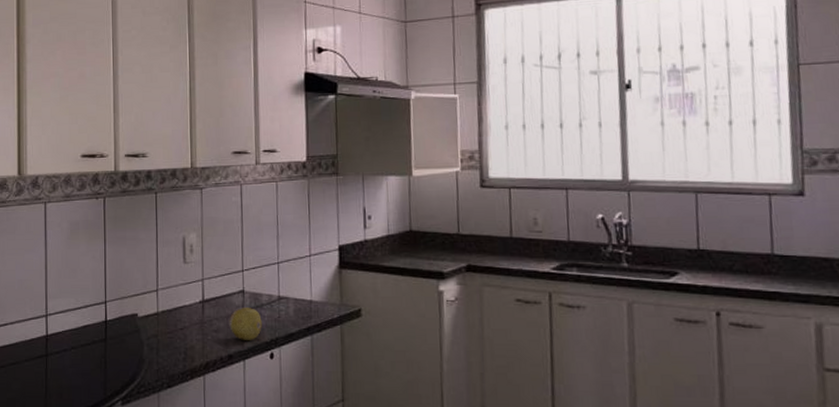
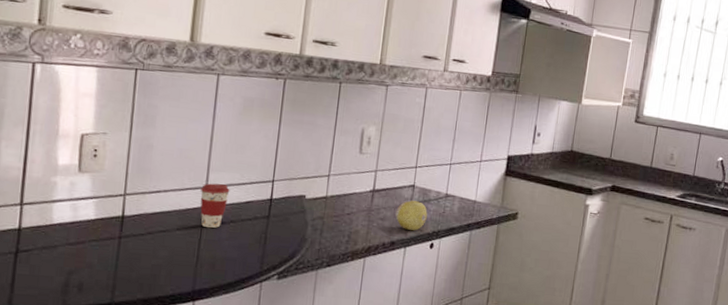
coffee cup: none [41,311,68,357] -> present [200,183,230,228]

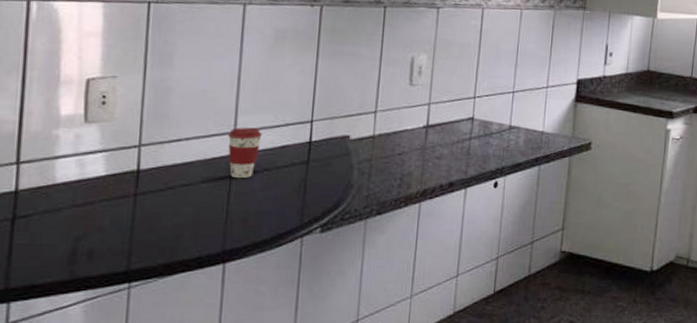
fruit: present [395,200,428,230] -> none [453,135,490,168]

